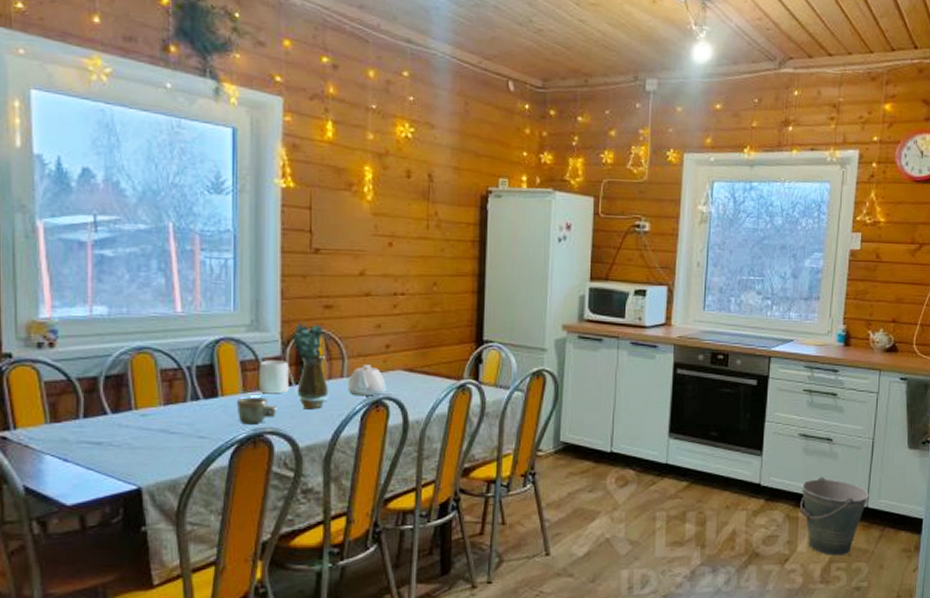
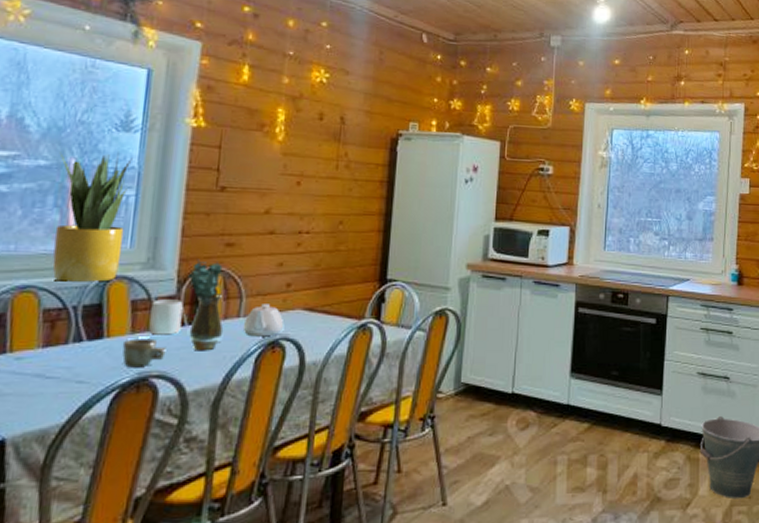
planter: none [157,215,227,344] -> present [52,152,133,282]

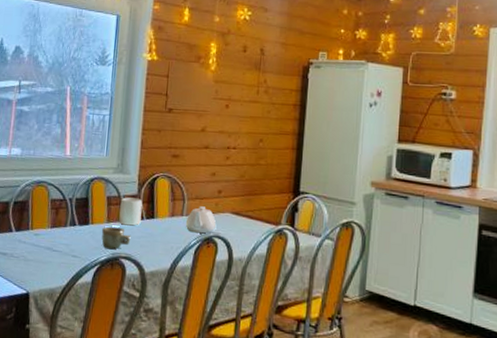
planter: present [52,152,133,282] -> none [56,81,107,182]
vase: present [188,259,224,351] -> none [145,166,171,241]

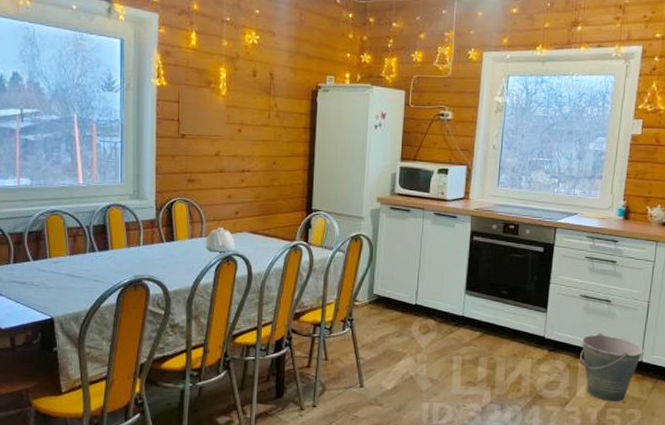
cup: present [101,226,131,249] -> none [122,251,152,271]
mug: present [119,197,143,226] -> none [139,222,161,249]

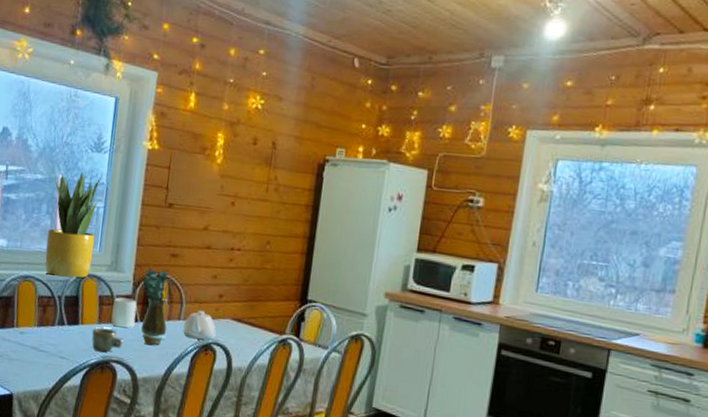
planter: none [65,108,116,209] -> present [45,168,103,279]
cup: none [122,251,152,271] -> present [91,327,123,352]
mug: none [139,222,161,249] -> present [111,297,137,329]
vase: none [163,191,191,262] -> present [140,265,168,346]

